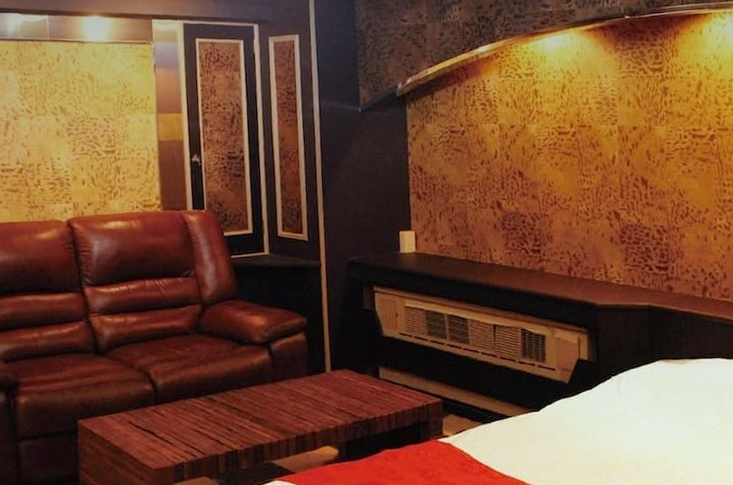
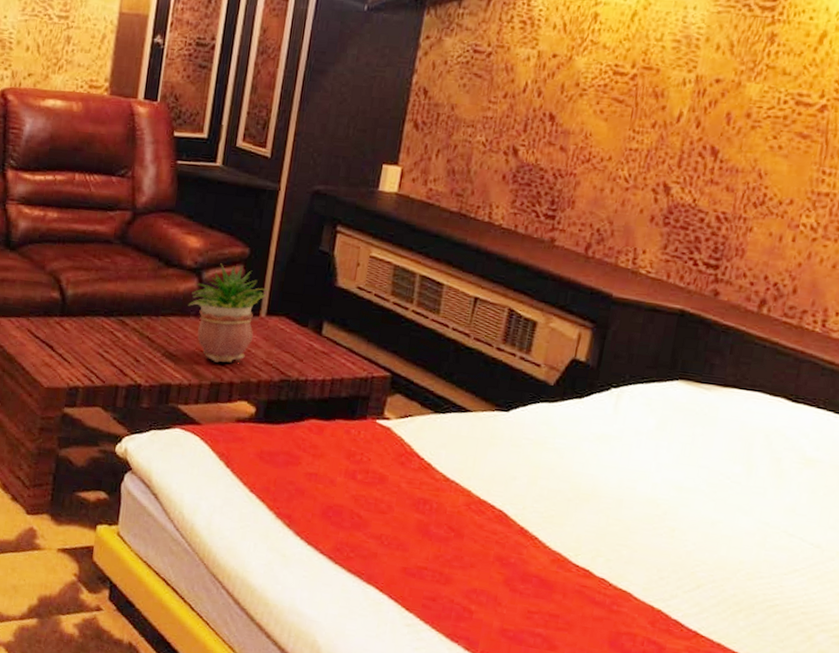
potted plant: none [264,333,329,418] -> present [188,263,269,363]

